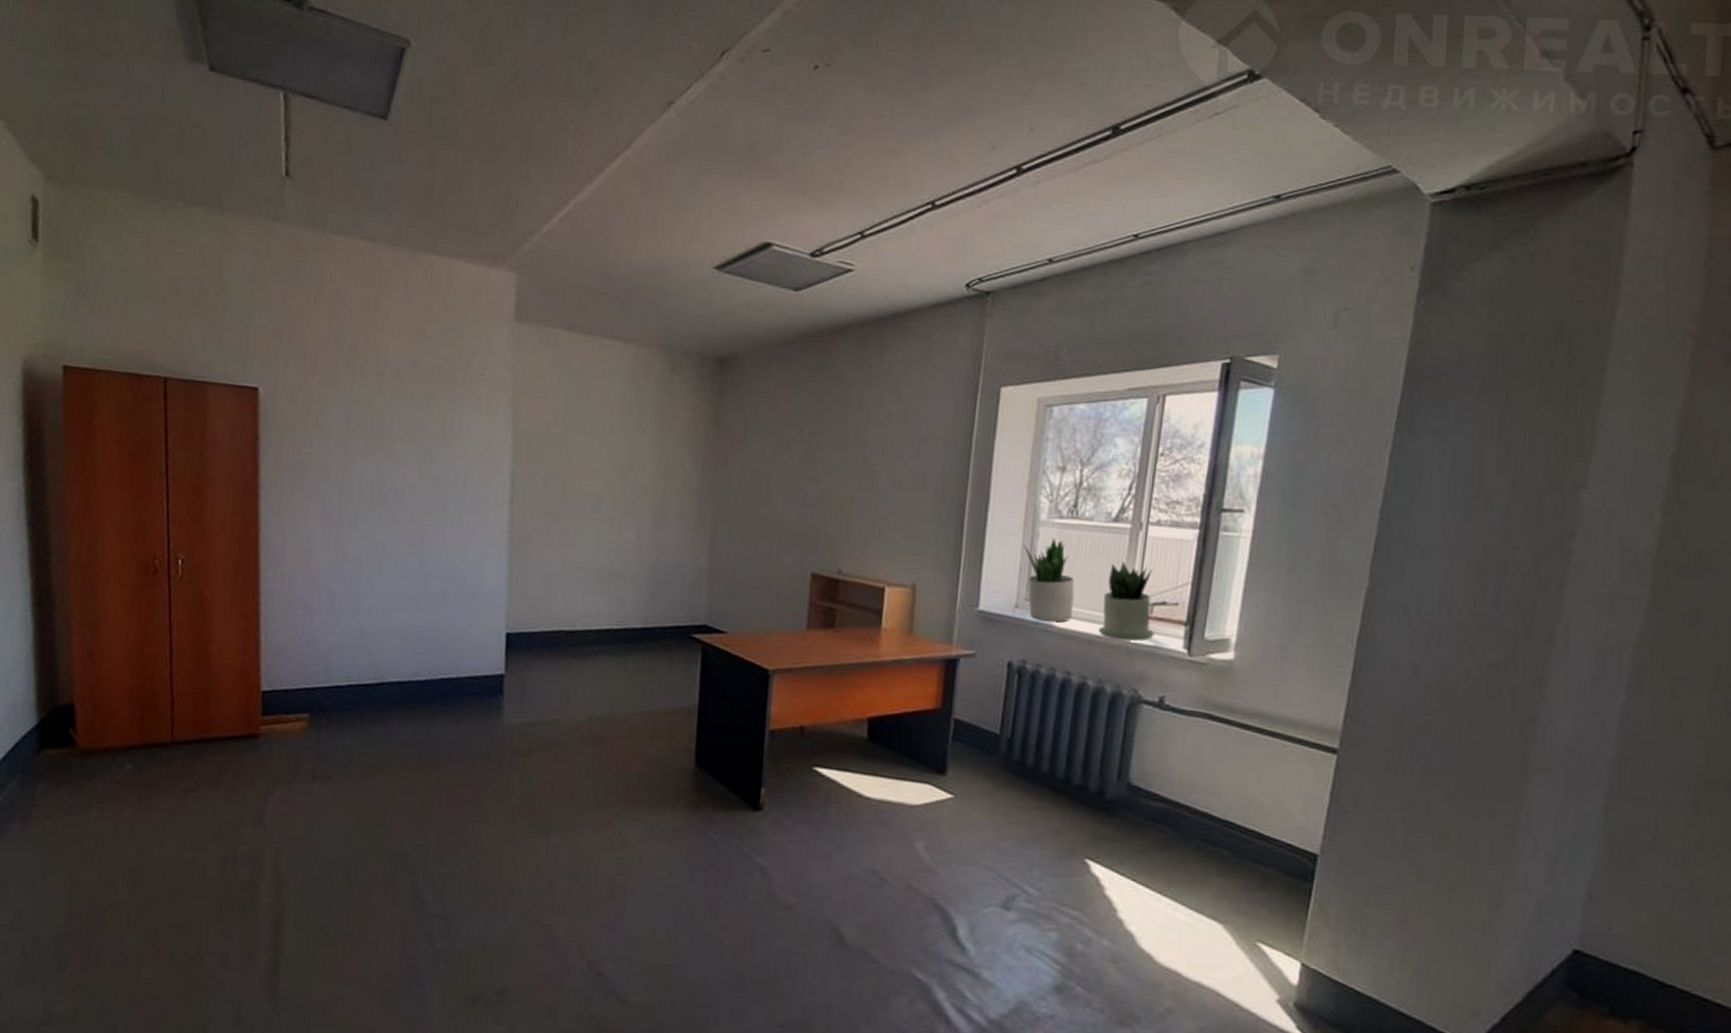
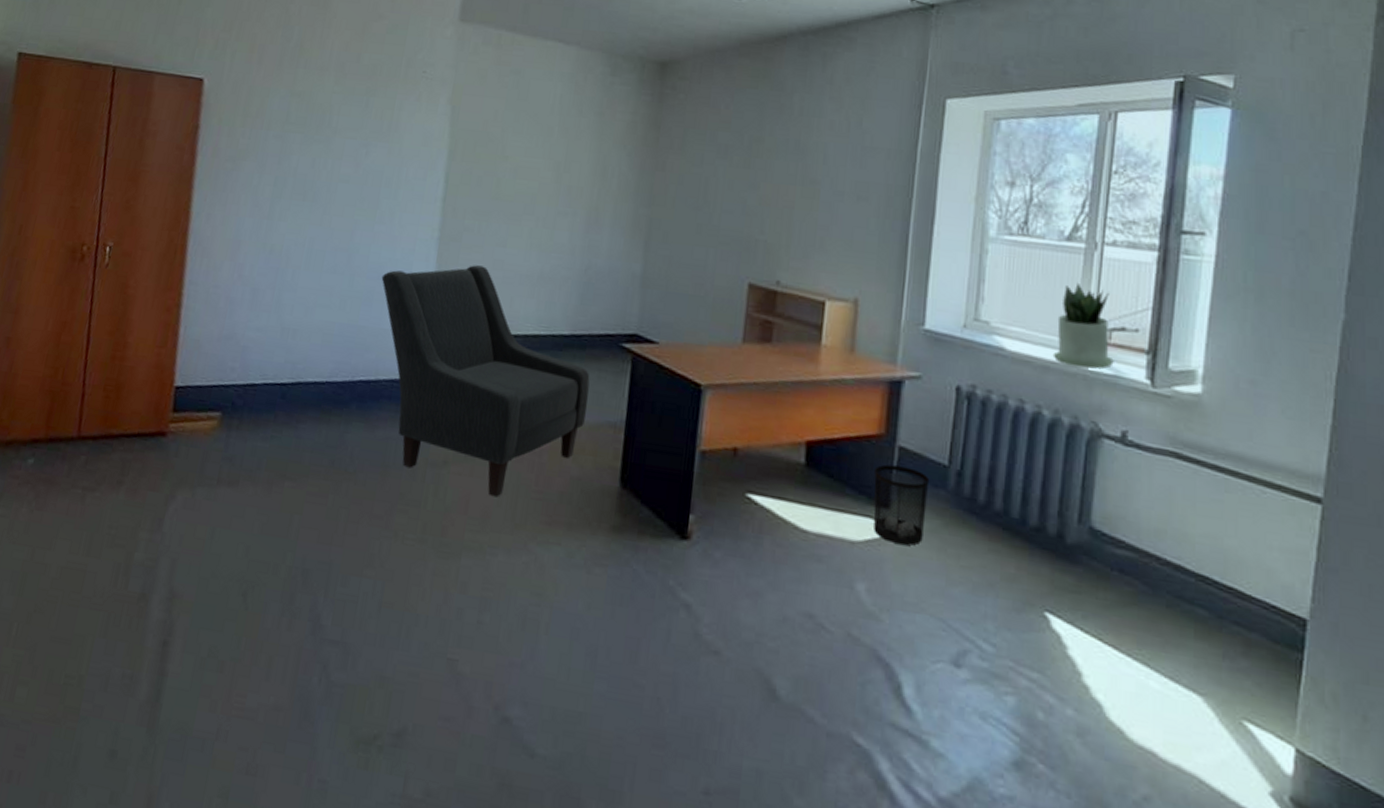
chair: none [455,565,663,781] -> present [381,265,590,497]
waste bin: none [931,735,983,807] -> present [873,464,930,546]
planter: present [1023,538,1075,623] -> none [971,255,1027,346]

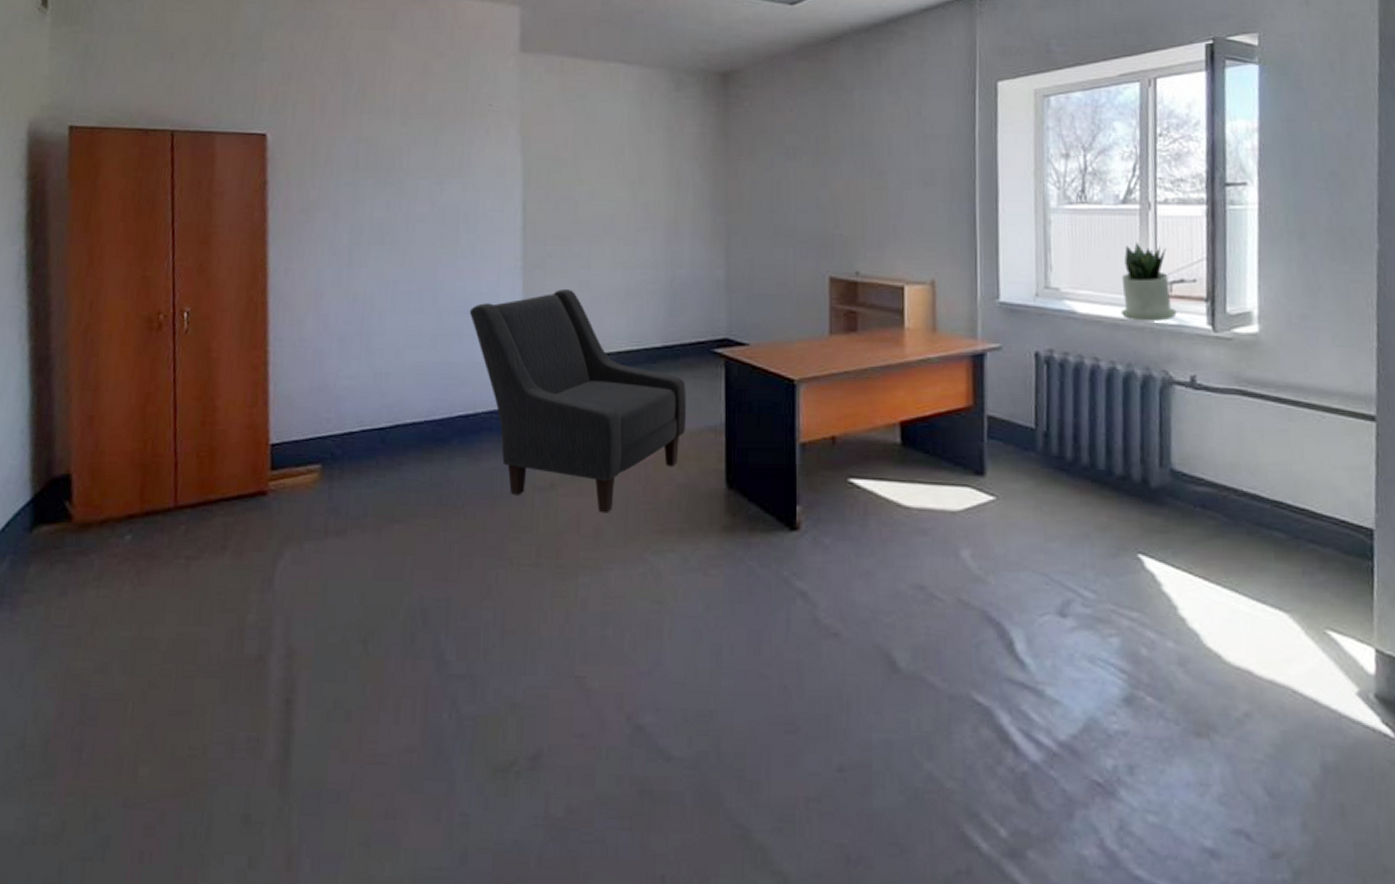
waste bin: present [873,464,930,546] -> none [967,434,1020,508]

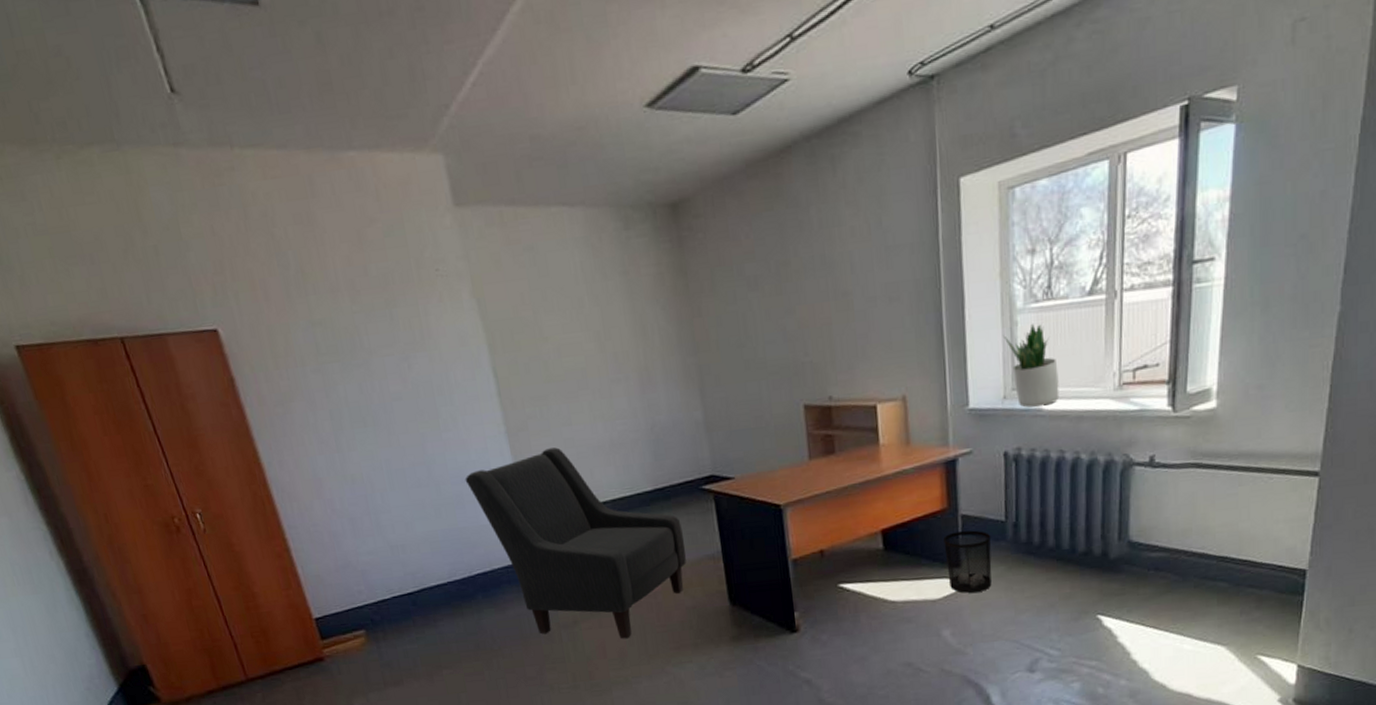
waste bin: none [967,434,1020,508] -> present [943,530,992,593]
planter: none [1036,224,1094,310] -> present [1003,323,1060,408]
planter: present [1120,242,1177,323] -> none [1085,333,1139,412]

